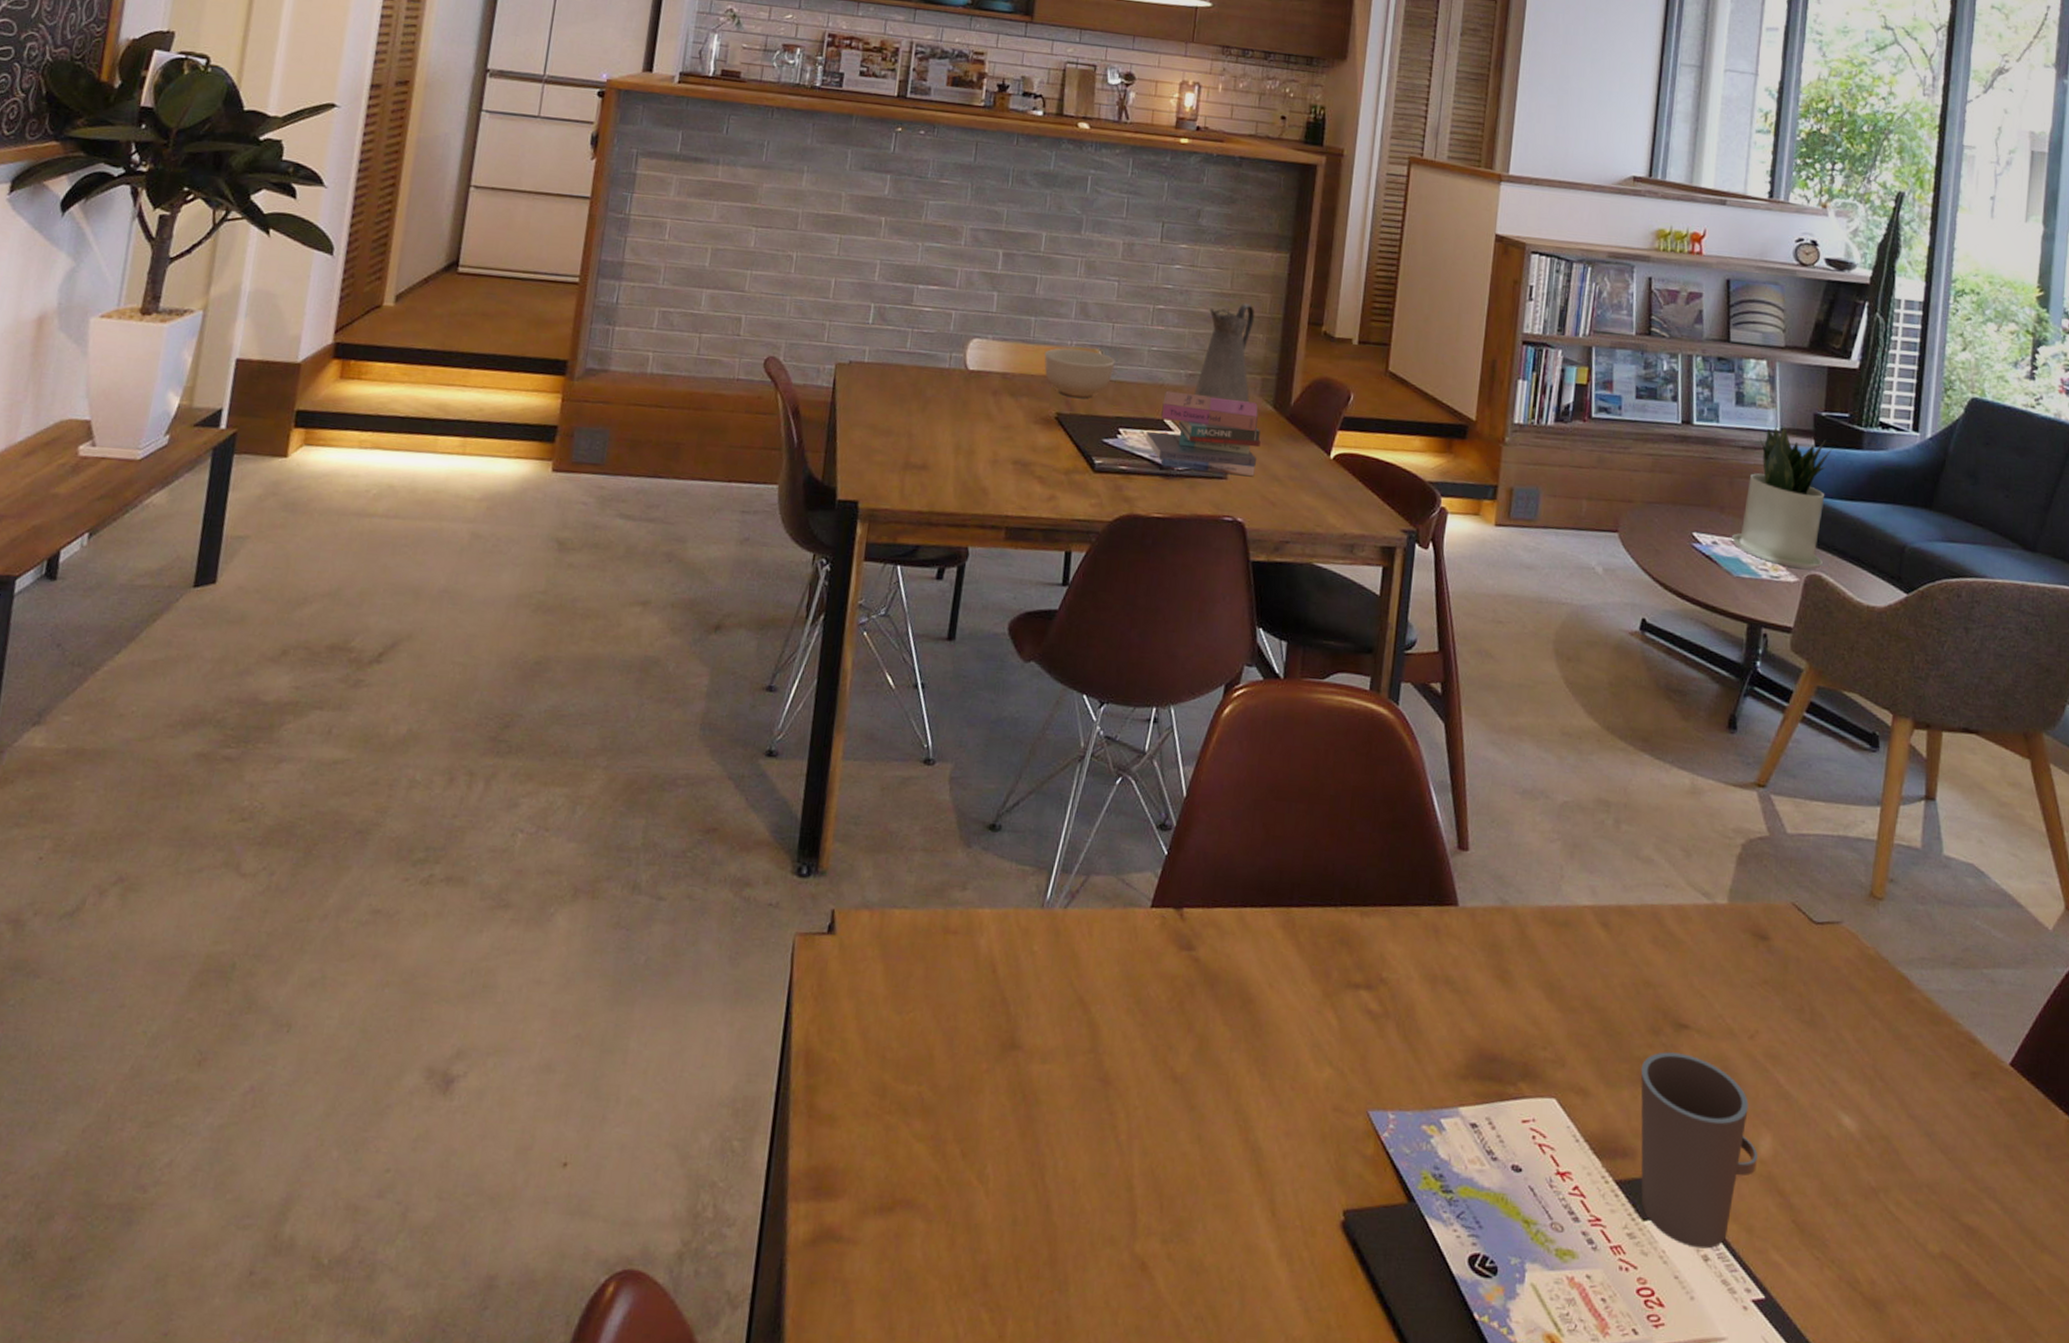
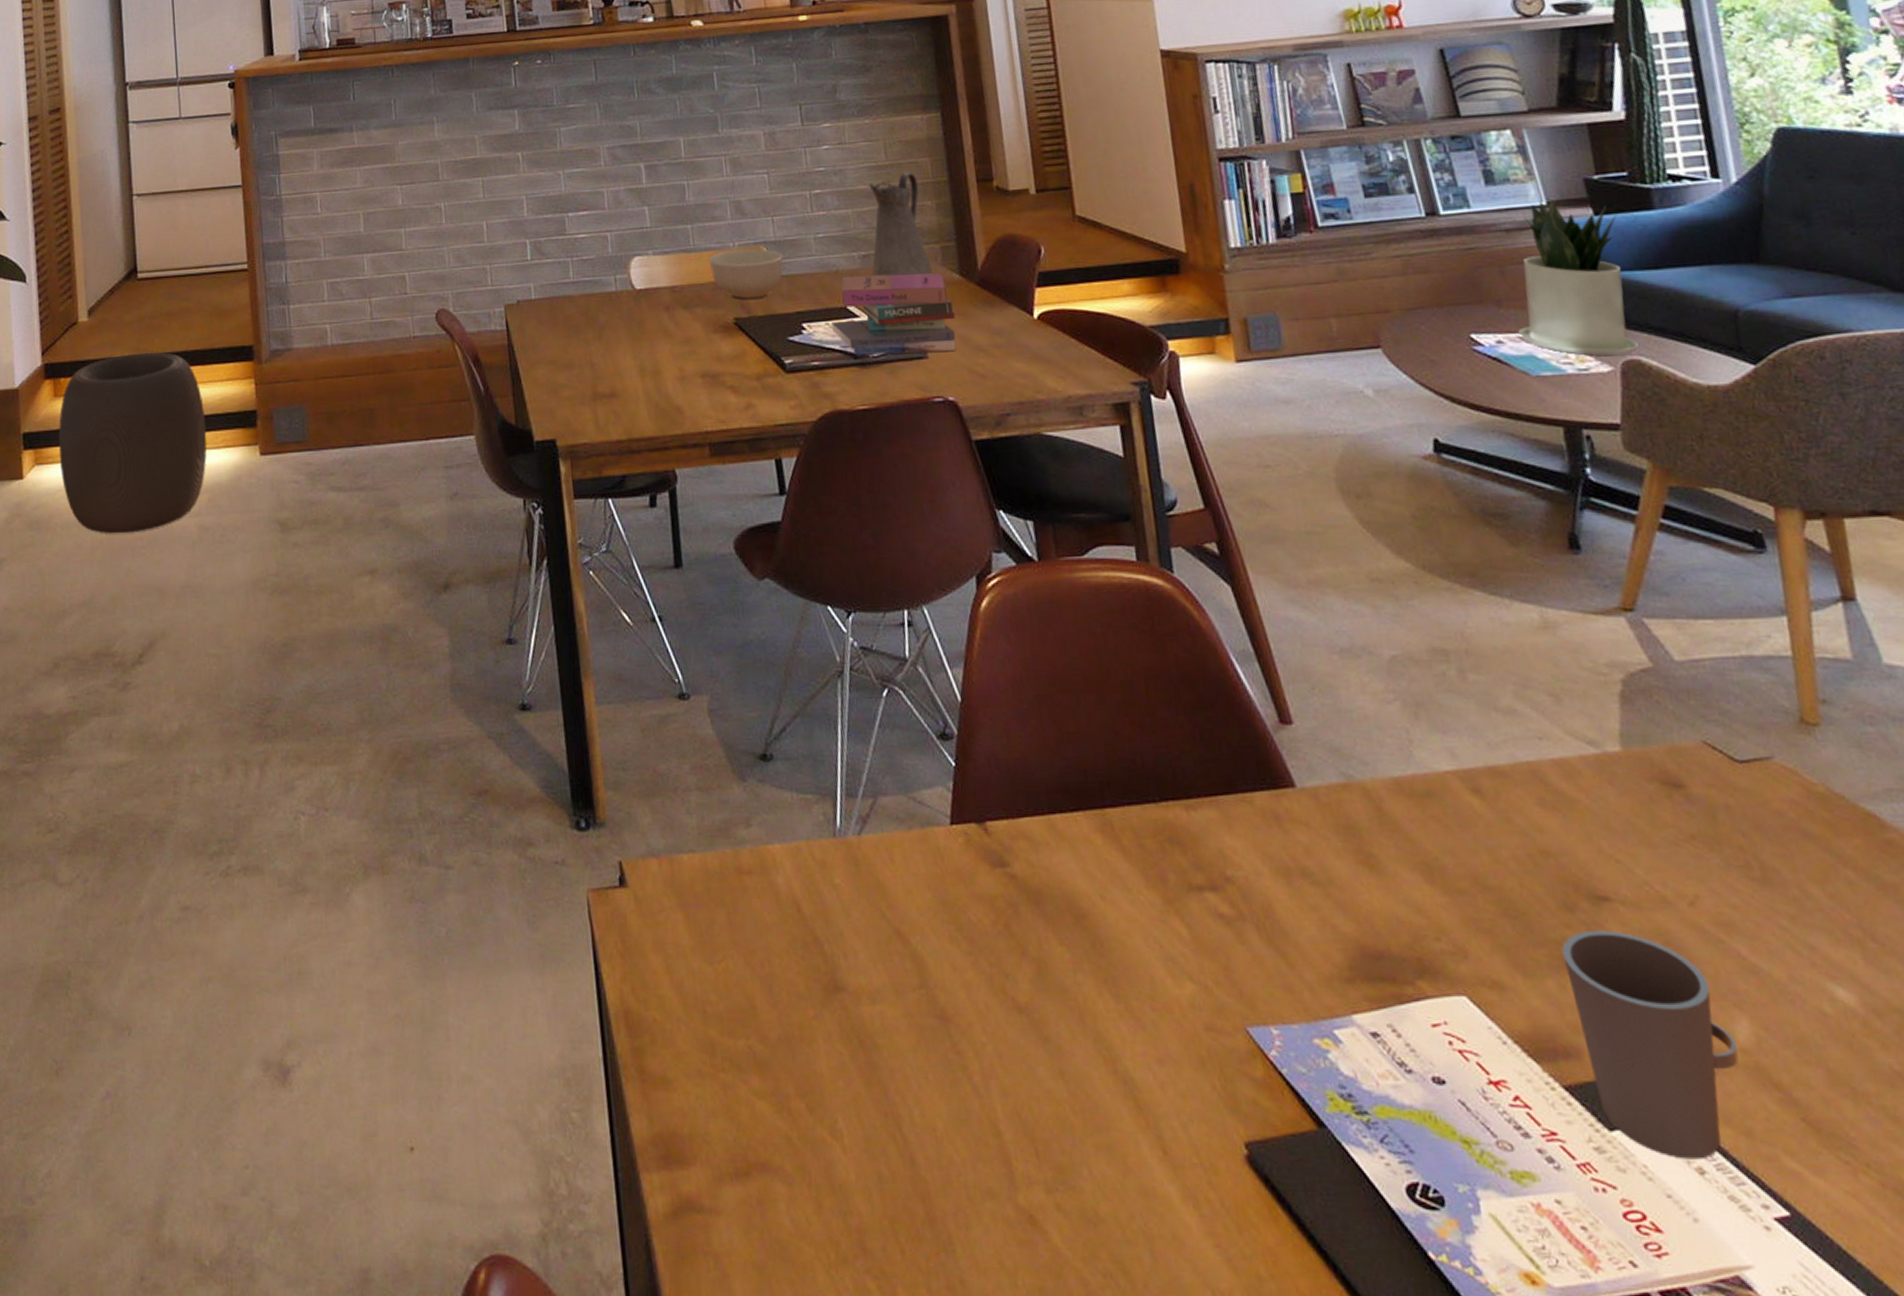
pouf: none [330,347,503,530] -> present [58,353,207,534]

